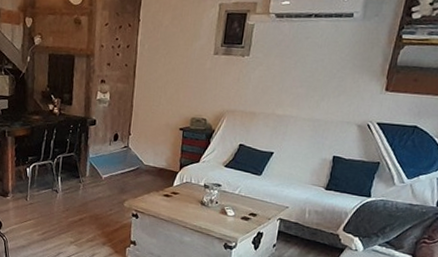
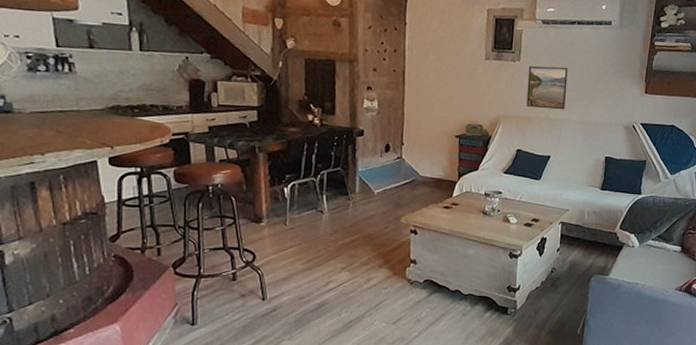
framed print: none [252,60,300,107] -> present [526,65,568,110]

